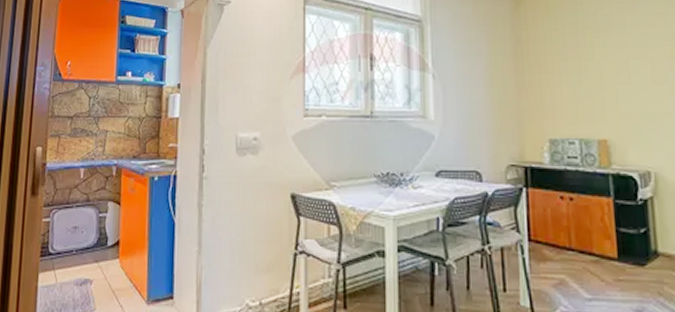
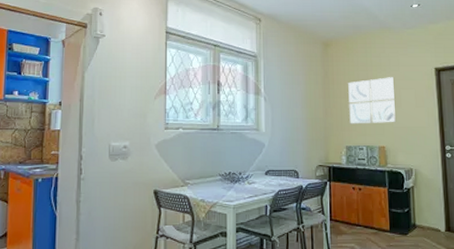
wall art: none [550,43,623,109] -> present [348,77,396,124]

